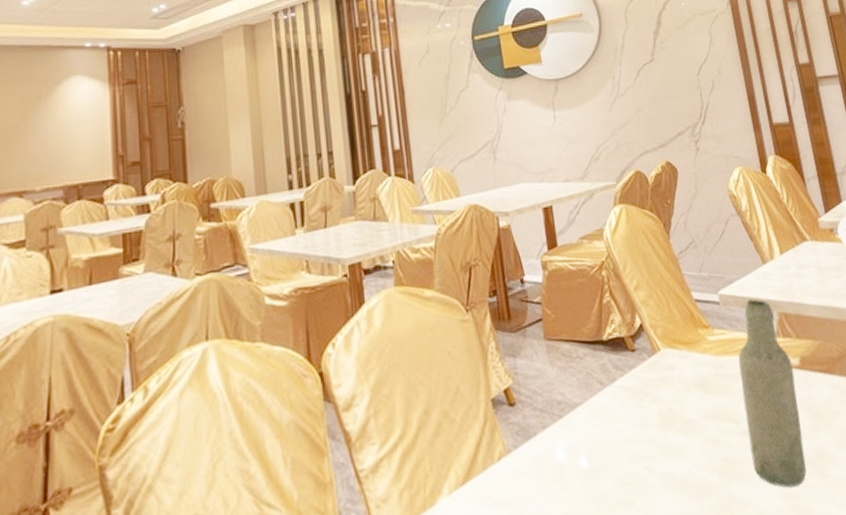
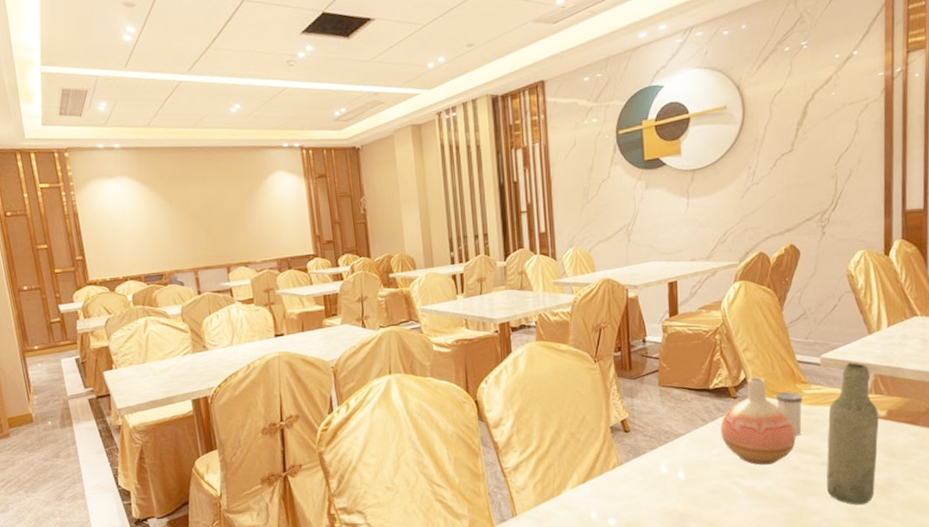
vase: none [621,322,709,441] -> present [721,377,796,465]
salt shaker: none [678,339,714,398] -> present [776,392,803,436]

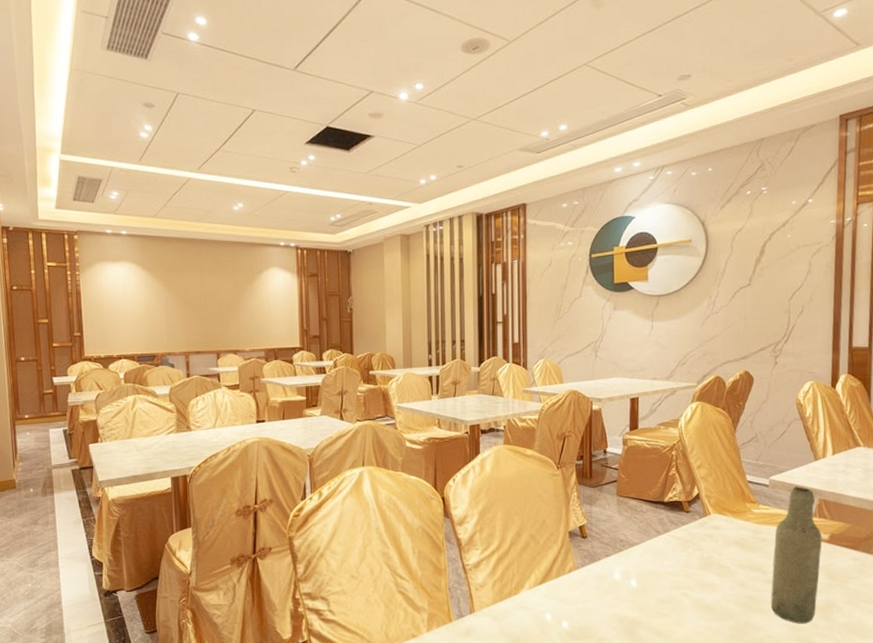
vase: present [721,377,796,465] -> none [673,494,744,579]
salt shaker: present [776,392,803,436] -> none [726,510,751,553]

